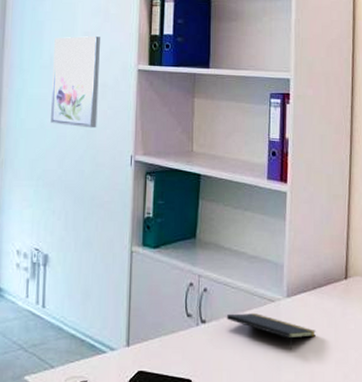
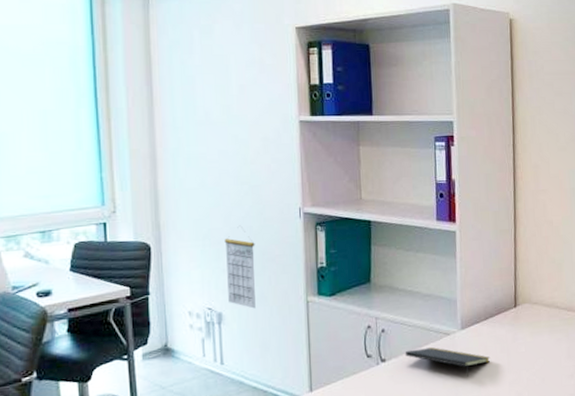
wall art: present [51,36,100,128] -> none [208,89,261,184]
calendar: none [55,168,86,254] -> present [224,225,256,309]

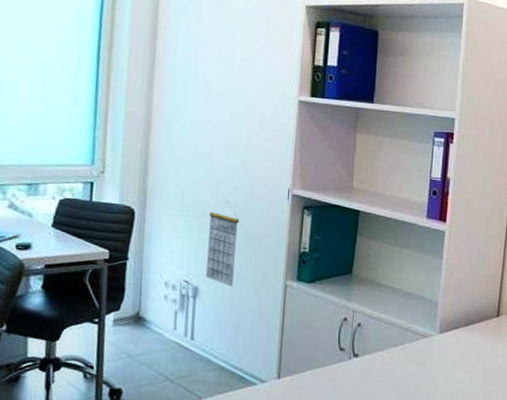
notepad: present [405,347,491,377] -> none [378,348,467,383]

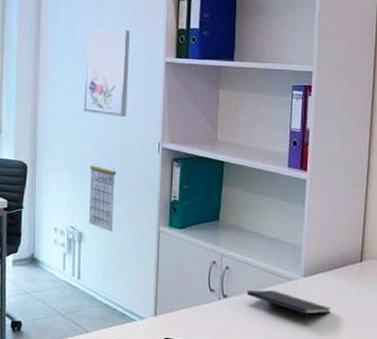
wall art: none [204,62,260,160] -> present [84,30,130,117]
notepad: none [378,348,467,383] -> present [246,290,332,324]

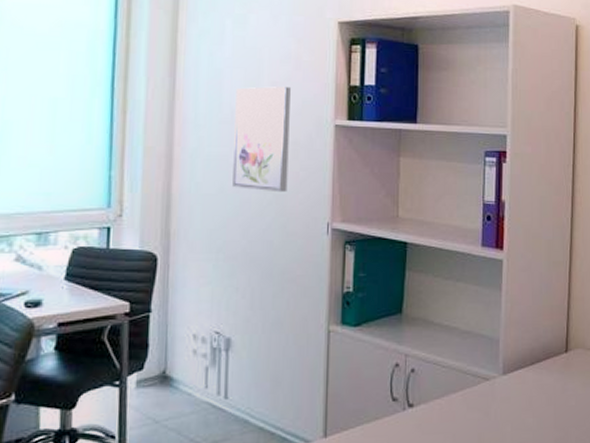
calendar: present [89,154,117,232] -> none [239,239,275,336]
notepad: present [246,290,332,324] -> none [436,394,535,431]

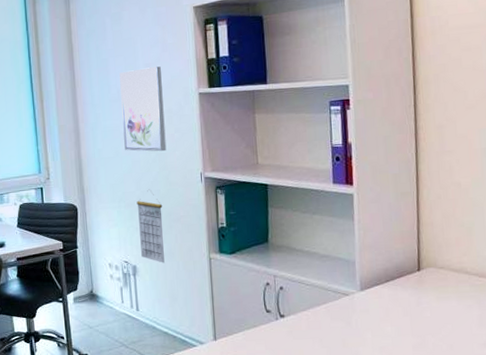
calendar: none [239,239,275,336] -> present [136,189,165,263]

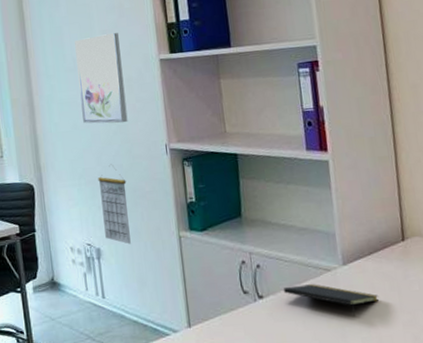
notepad: none [303,306,392,337] -> present [283,284,379,316]

